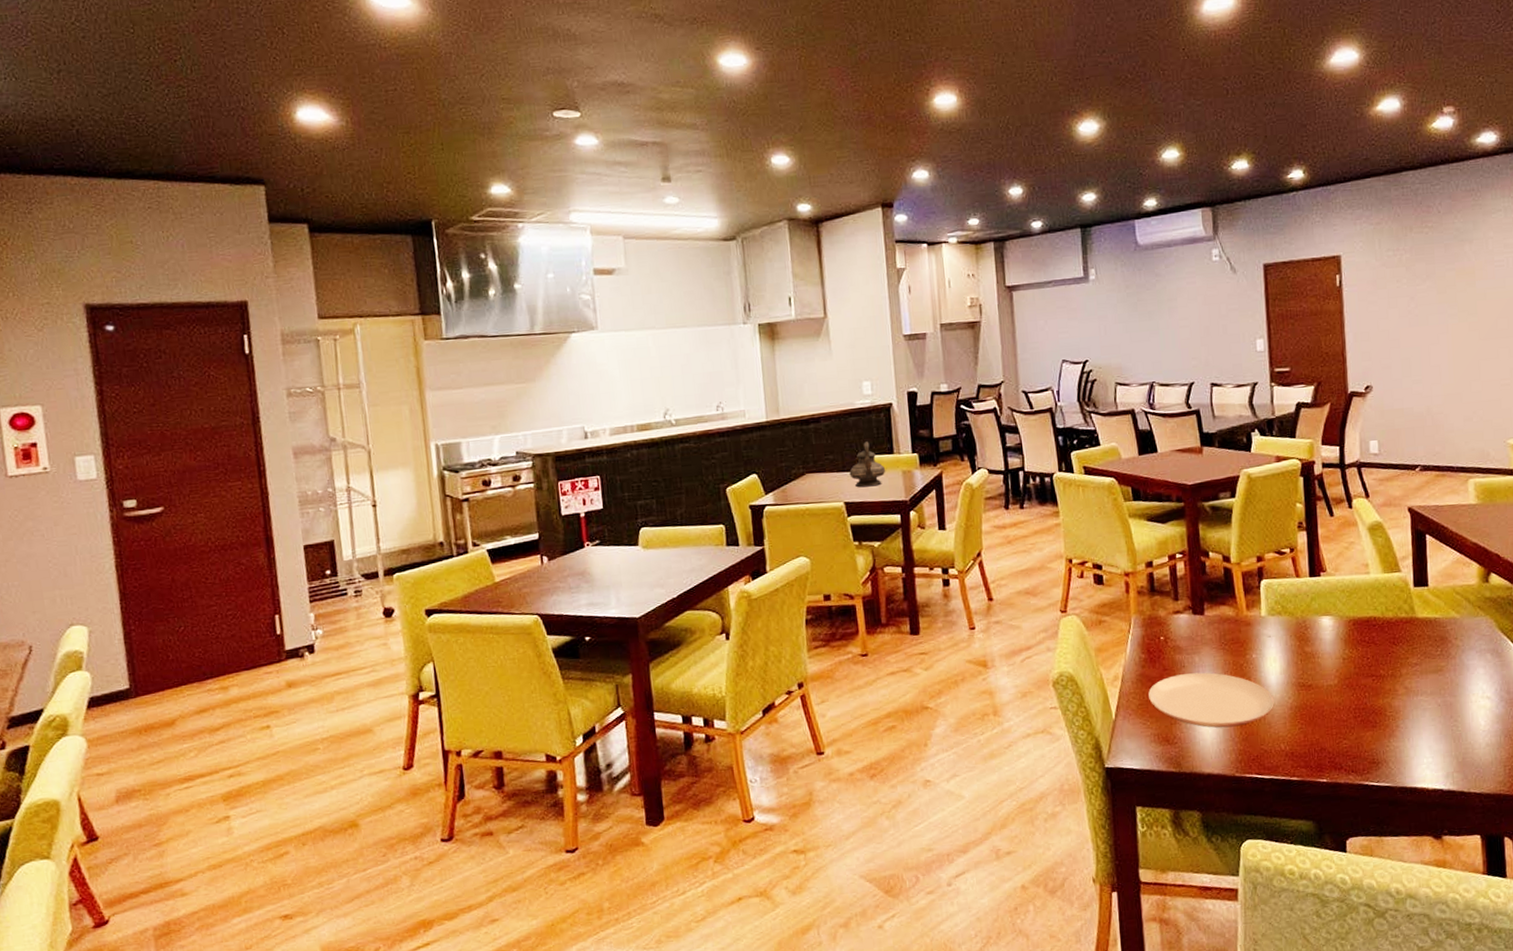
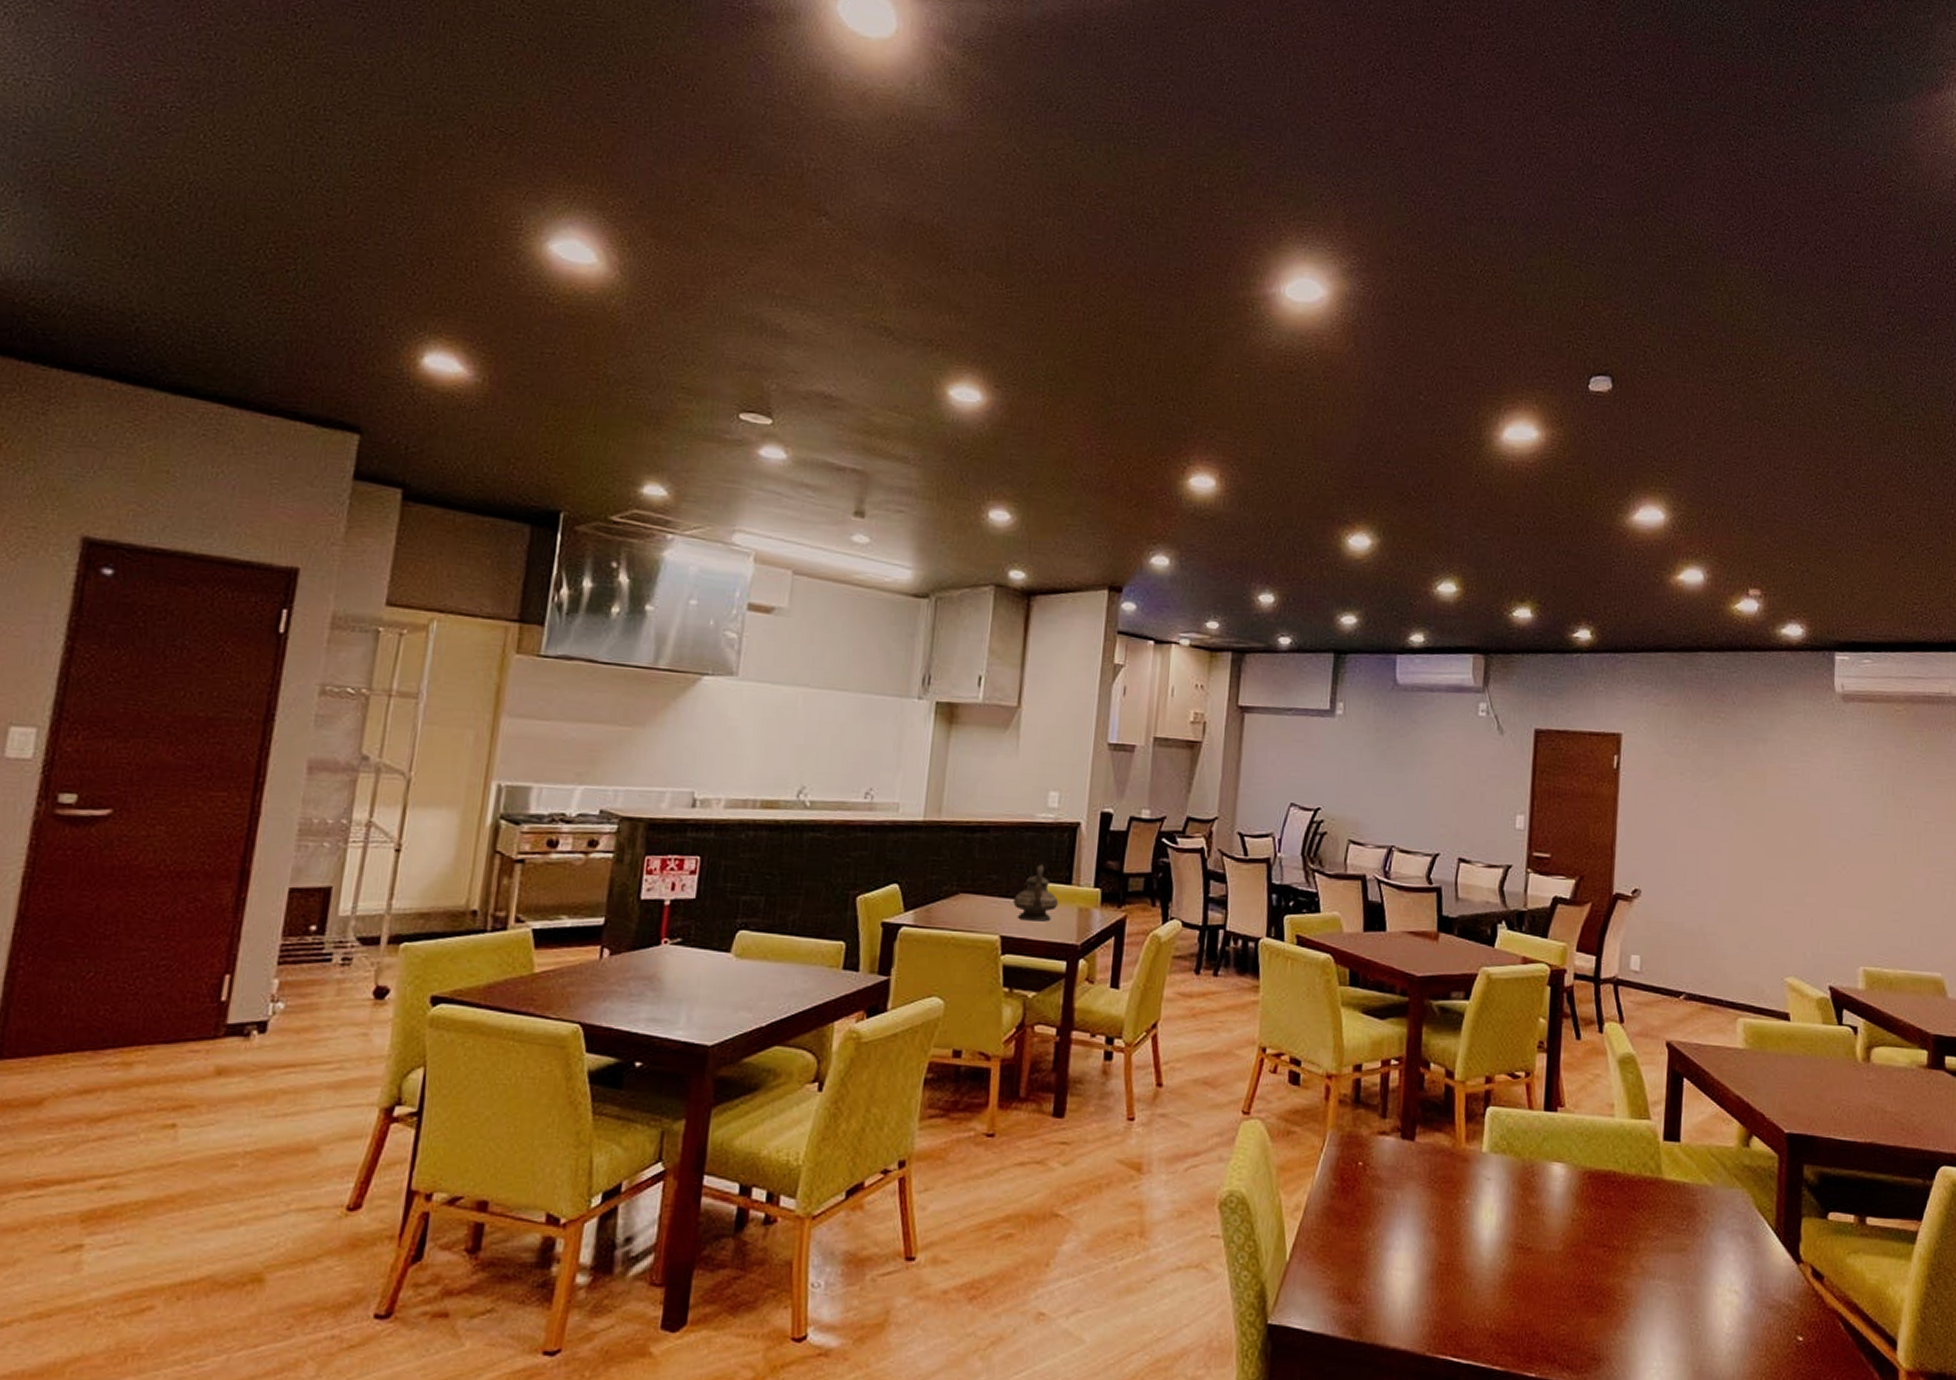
plate: present [1148,672,1274,728] -> none [1334,1213,1485,1290]

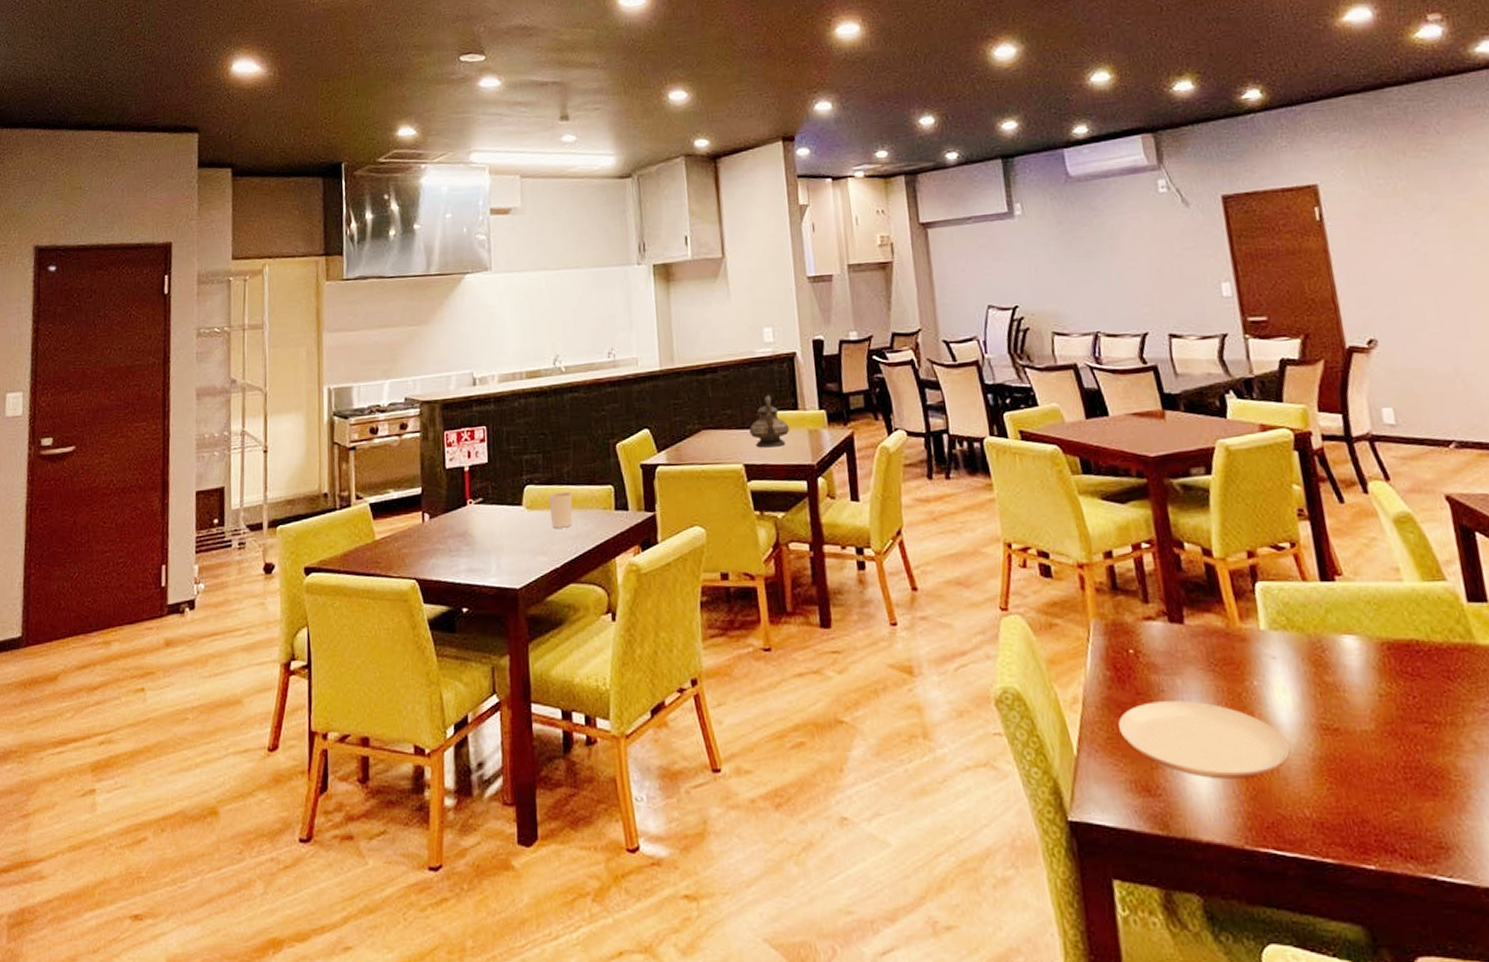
cup: none [763,942,795,984] -> present [548,491,573,530]
plate: none [1334,1213,1485,1290] -> present [1118,700,1290,779]

